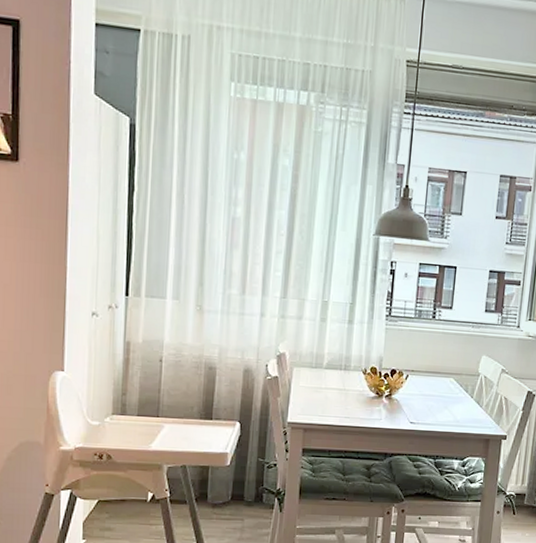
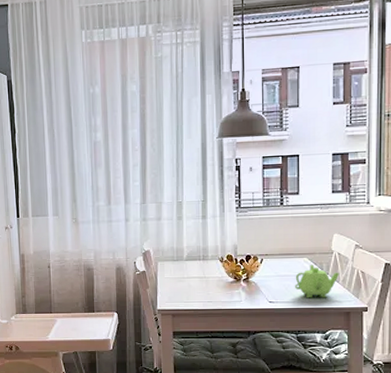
teapot: none [438,386,484,423] -> present [295,265,340,298]

